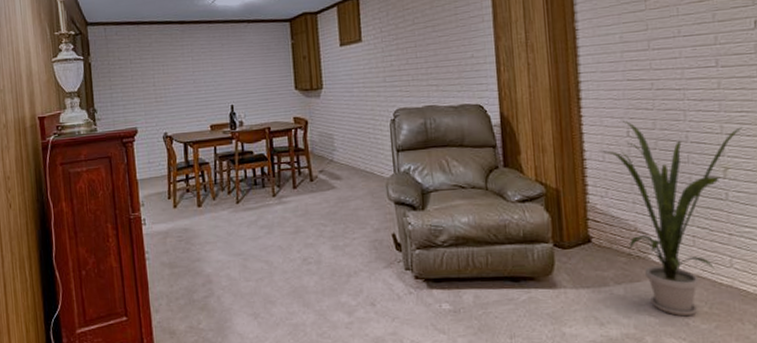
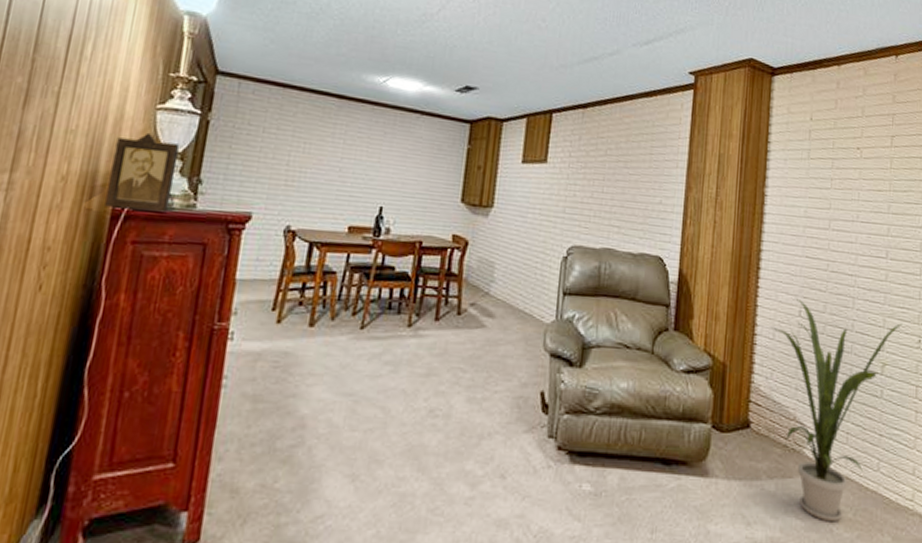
photo frame: none [32,81,83,141] -> present [105,132,180,212]

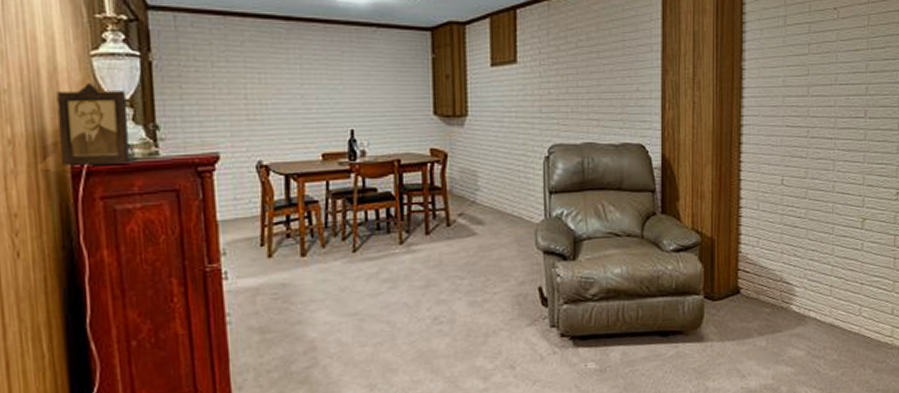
house plant: present [773,297,903,522] -> none [757,167,881,365]

